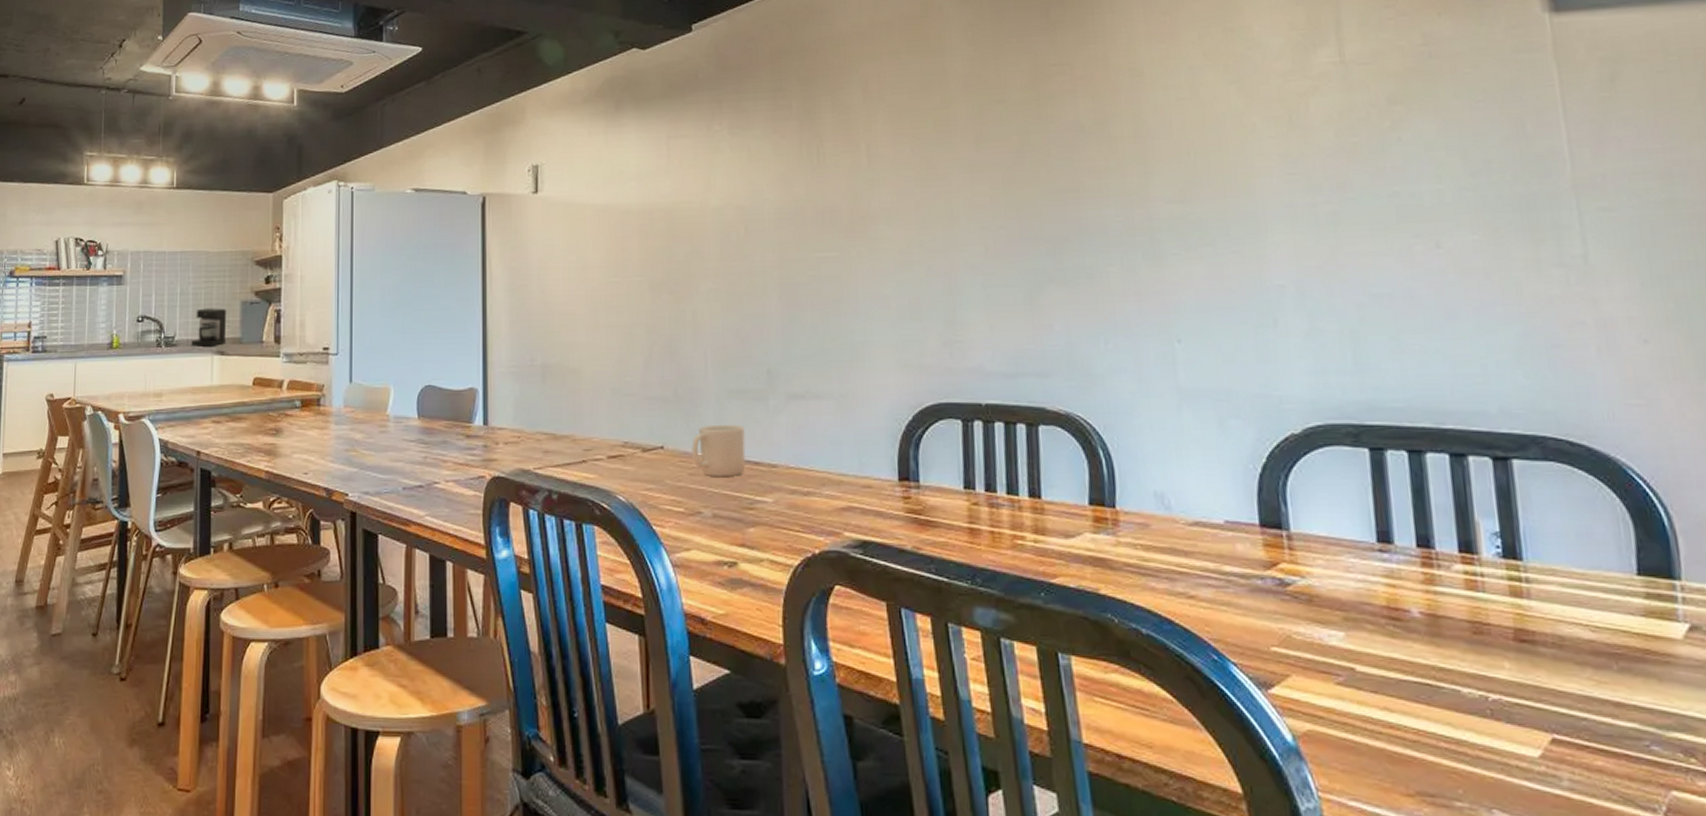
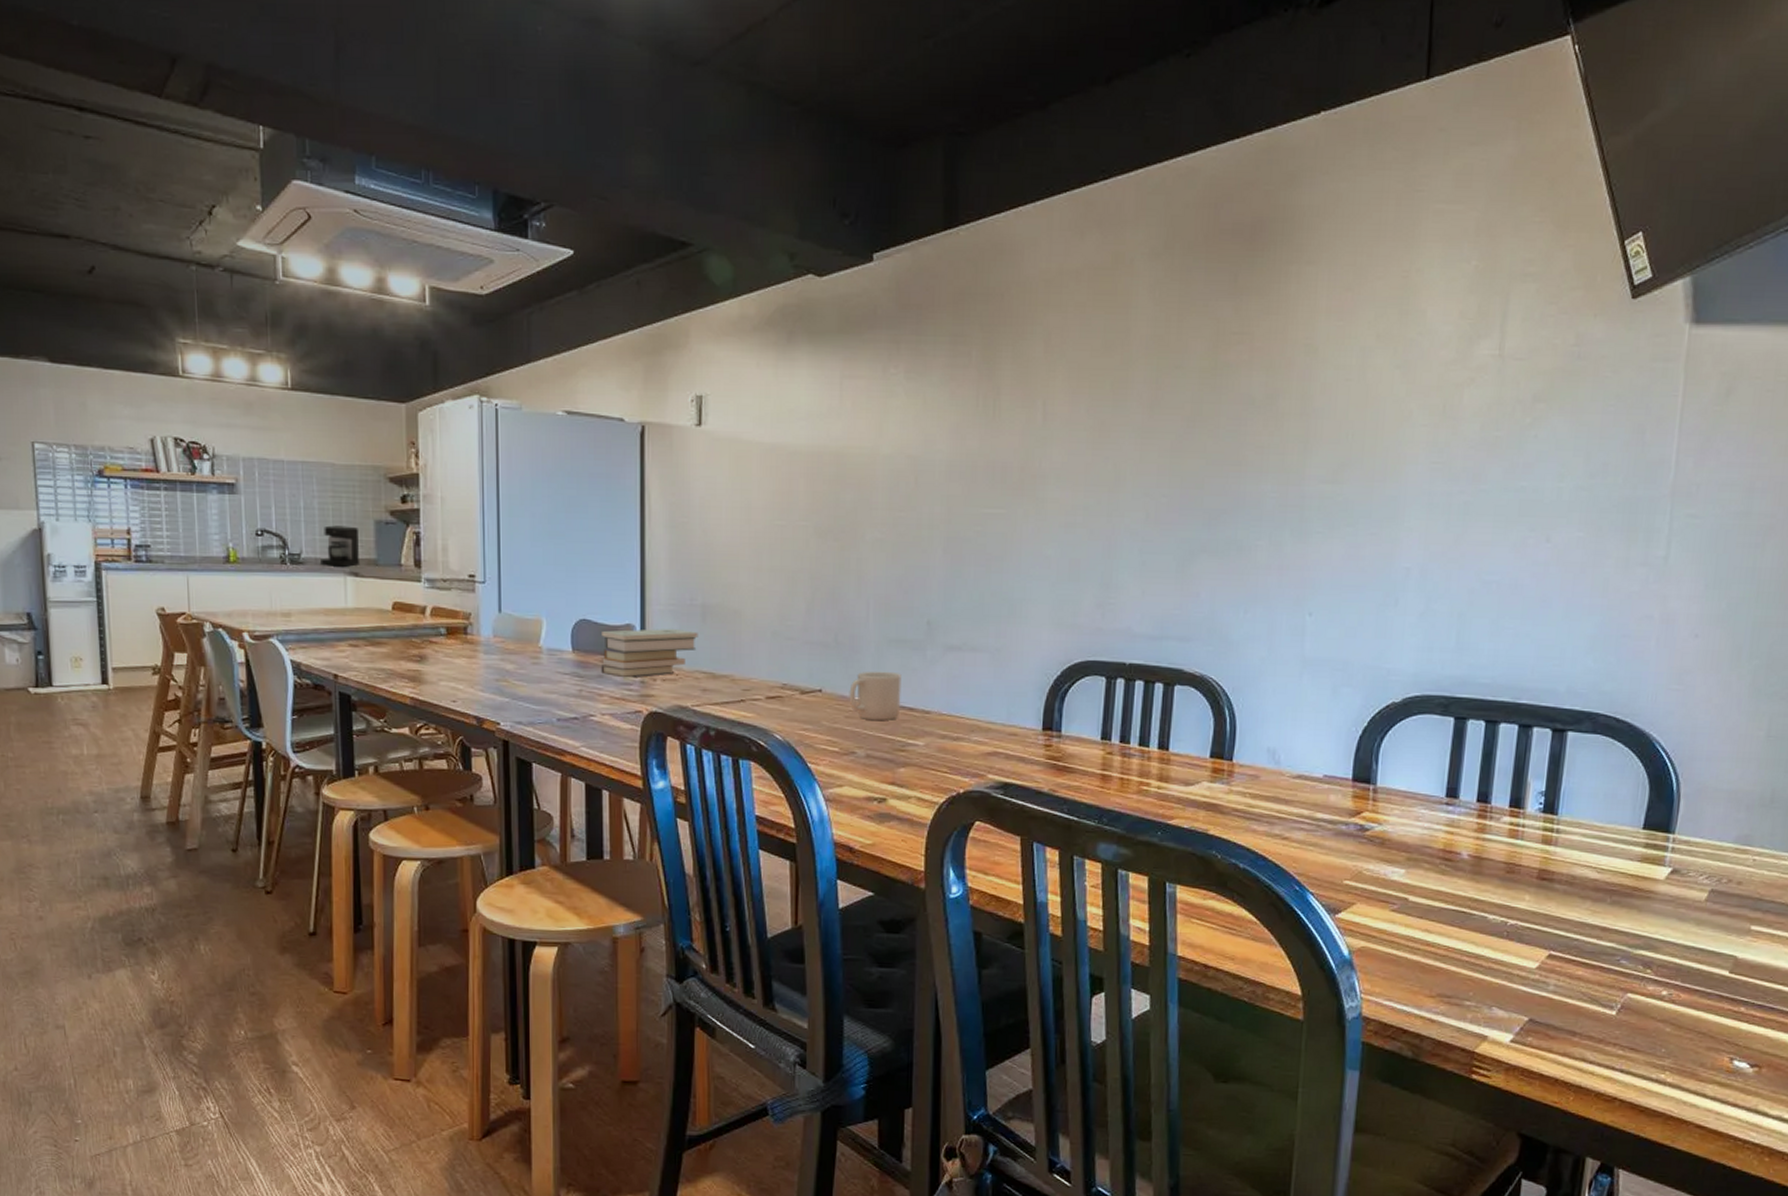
books: none [445,390,539,443] -> present [601,628,698,678]

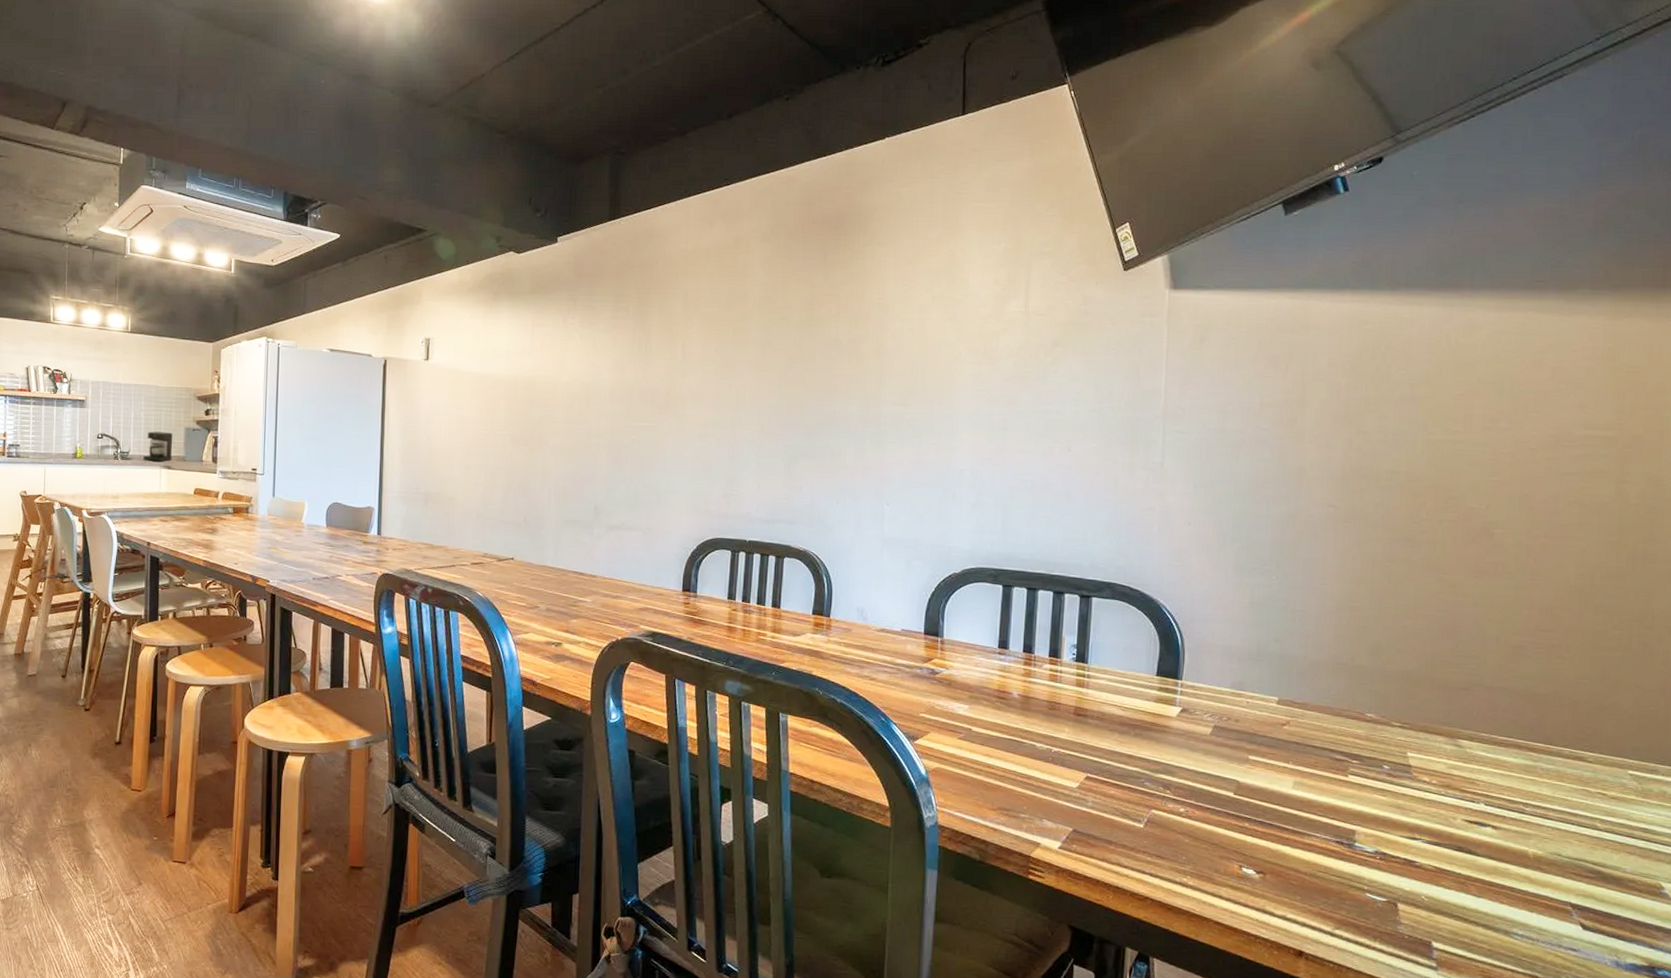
books: present [601,628,698,678] -> none [347,510,421,548]
mug: present [849,671,902,720] -> none [534,544,575,582]

